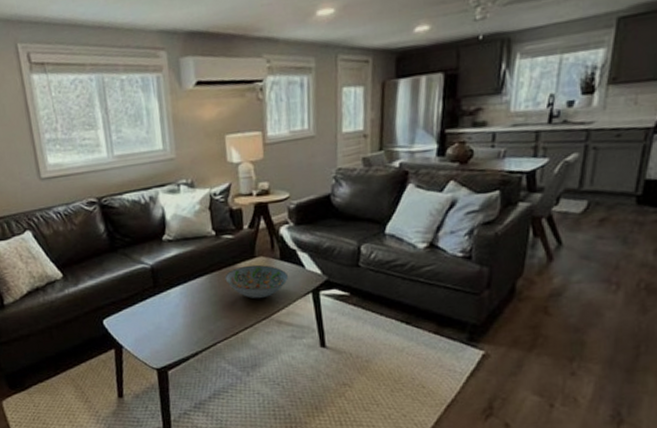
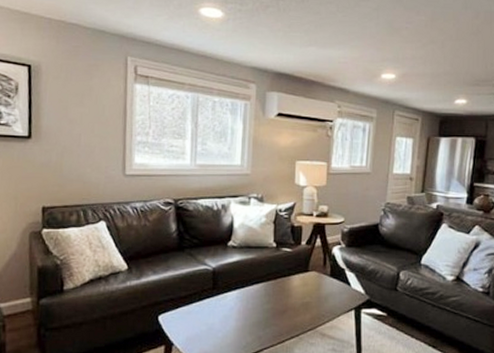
decorative bowl: present [224,264,288,299] -> none [279,278,335,311]

